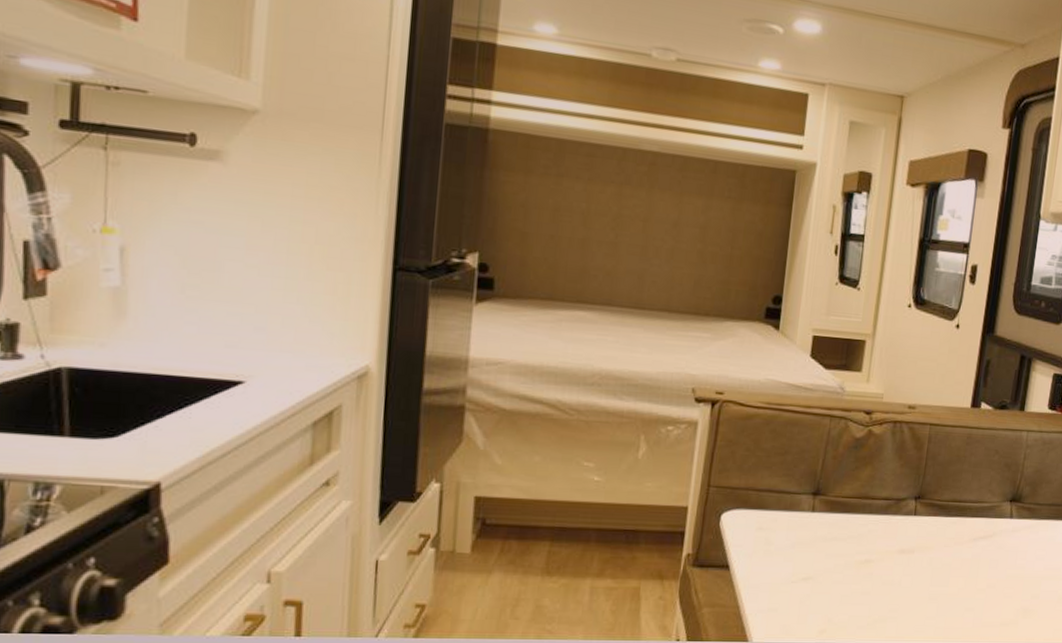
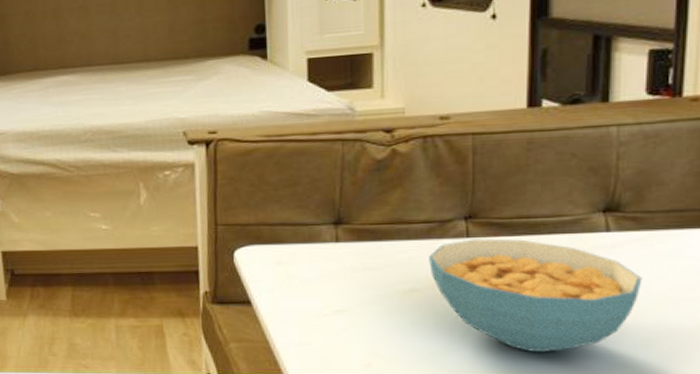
cereal bowl: none [883,517,1029,621] -> present [429,238,643,353]

